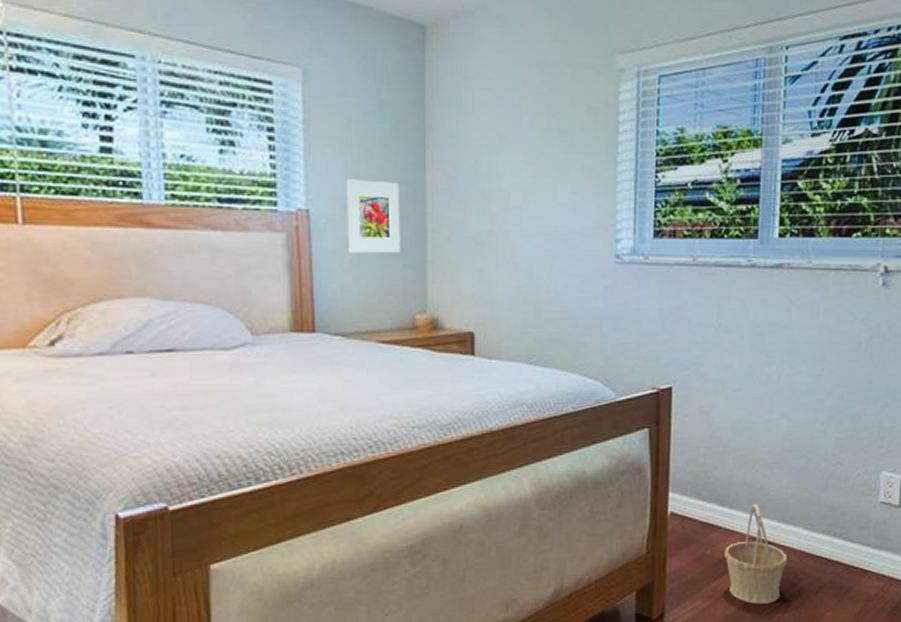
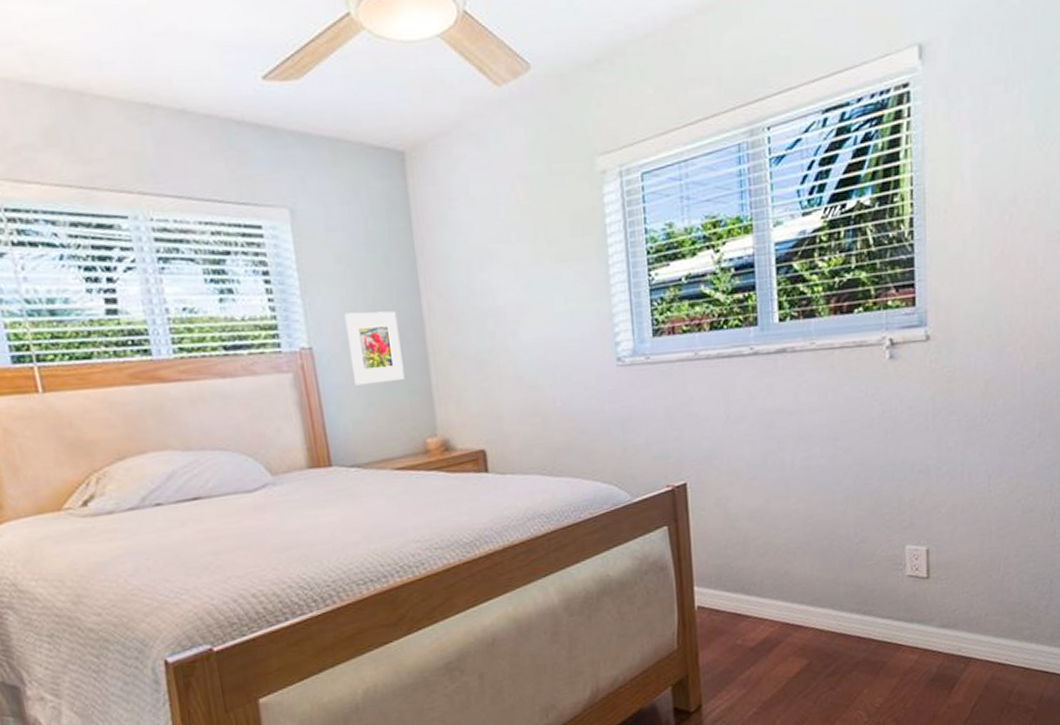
basket: present [724,503,787,604] -> none [755,589,819,688]

